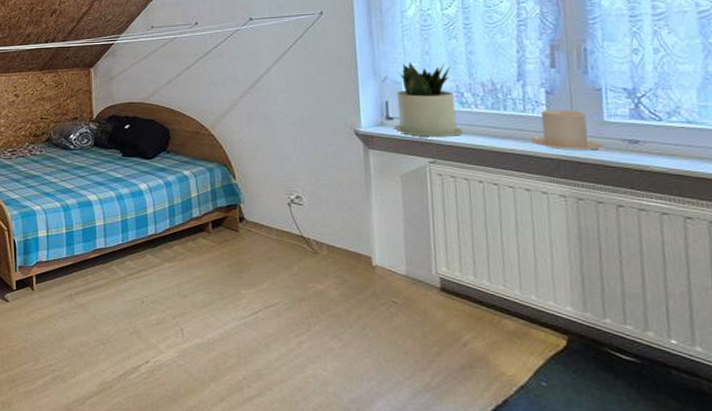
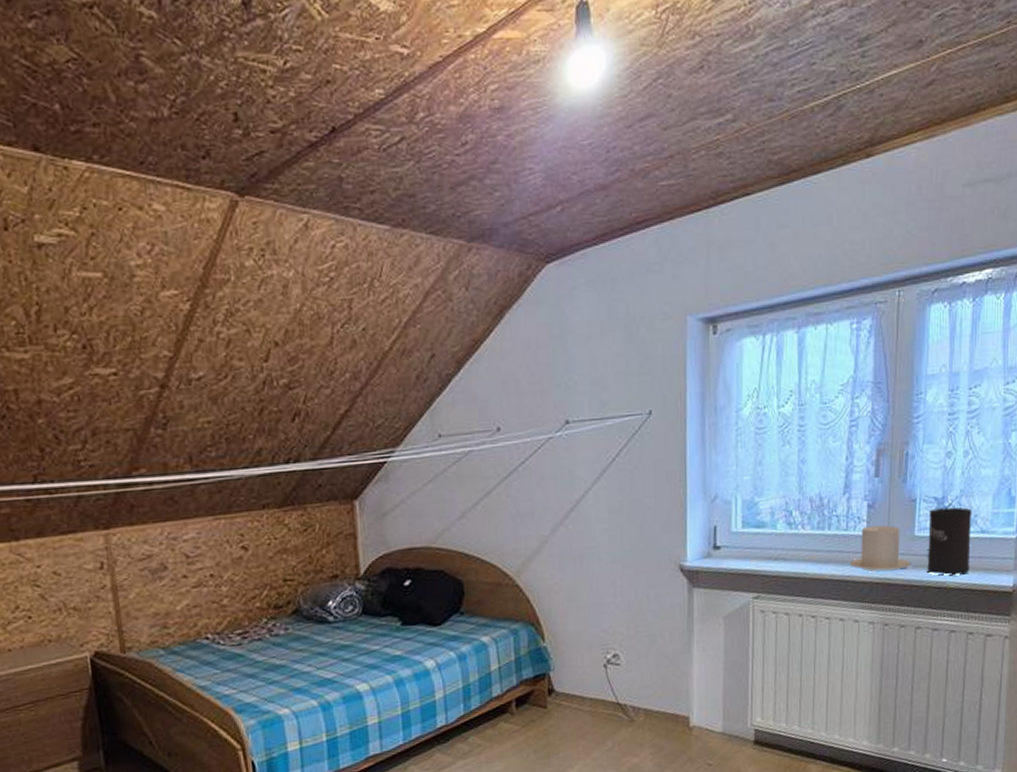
planter: present [394,62,464,138] -> none [721,474,789,569]
speaker: none [618,97,678,161] -> present [927,507,972,576]

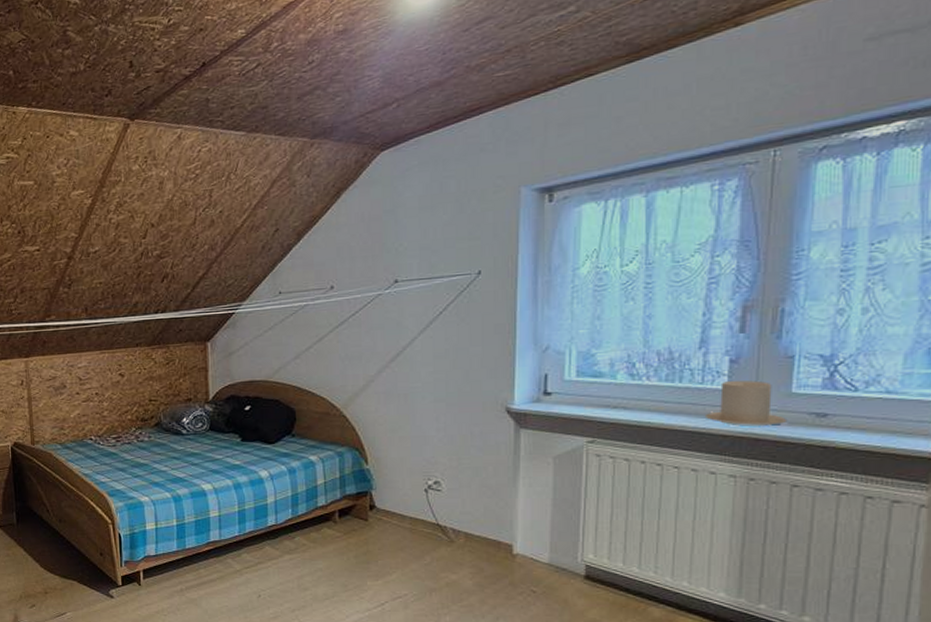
speaker: present [927,507,972,576] -> none [808,365,874,436]

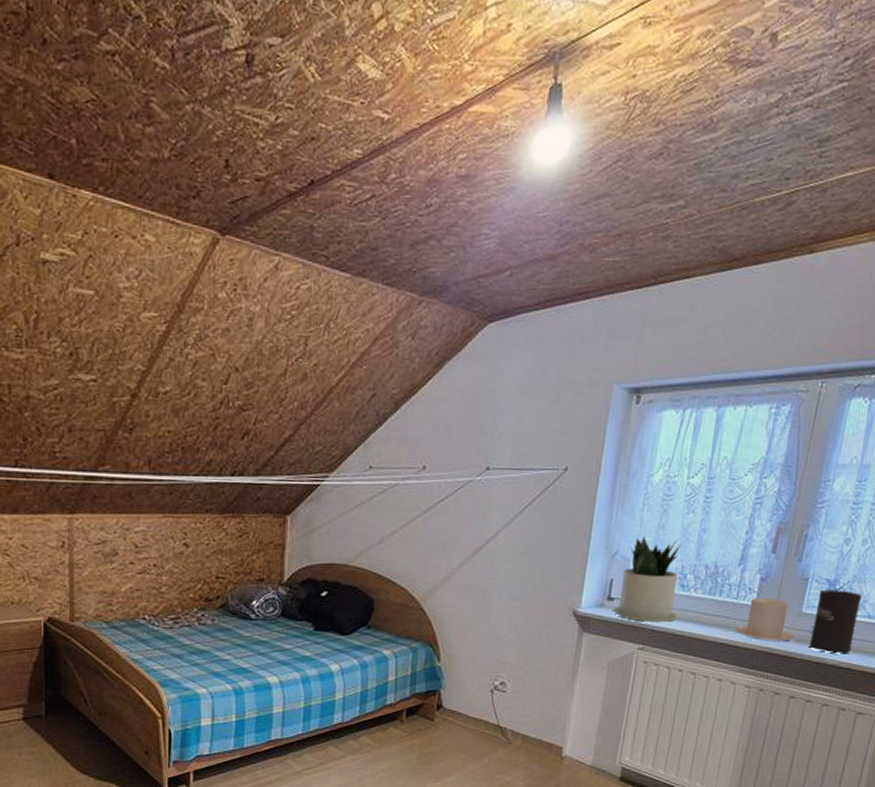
planter: none [552,328,630,415] -> present [613,536,682,623]
speaker: none [808,365,874,436] -> present [809,589,863,654]

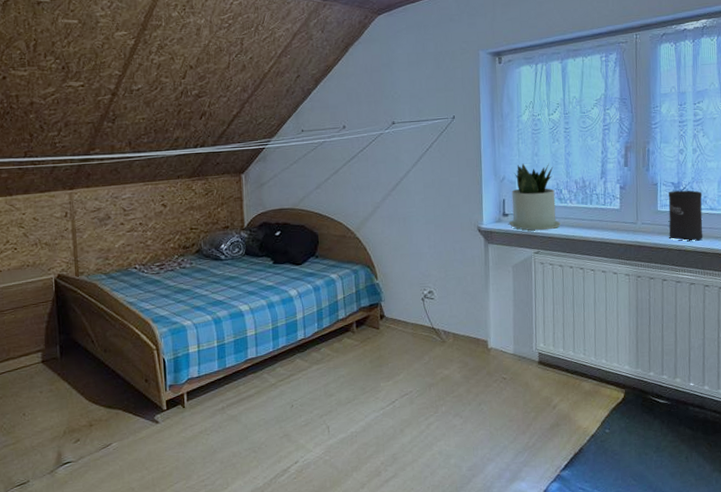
candle: present [734,598,796,643] -> none [607,202,657,238]

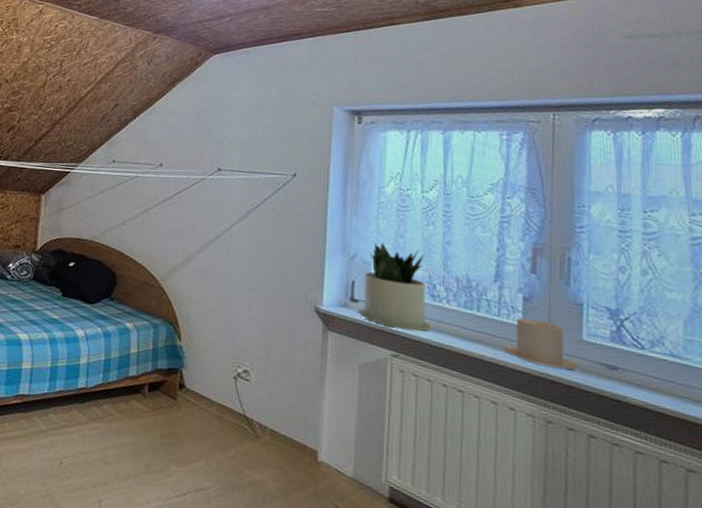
candle: none [607,202,657,238] -> present [501,318,581,370]
speaker: present [668,190,703,241] -> none [599,318,659,395]

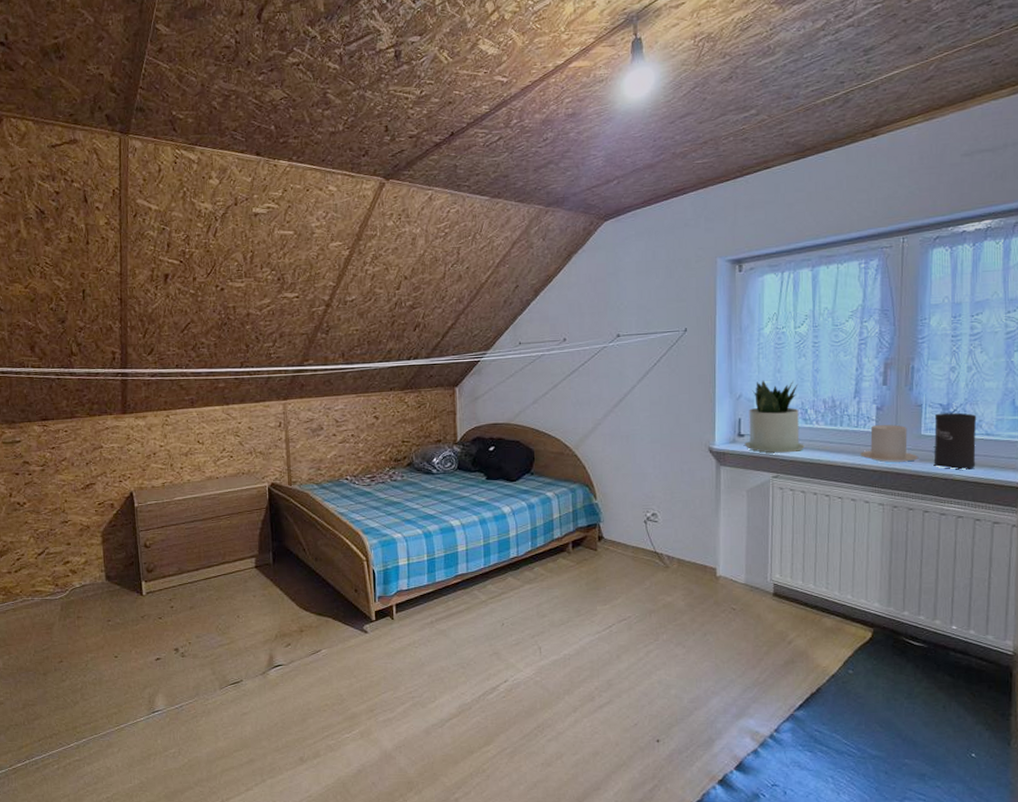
speaker: none [599,318,659,395] -> present [933,412,977,470]

